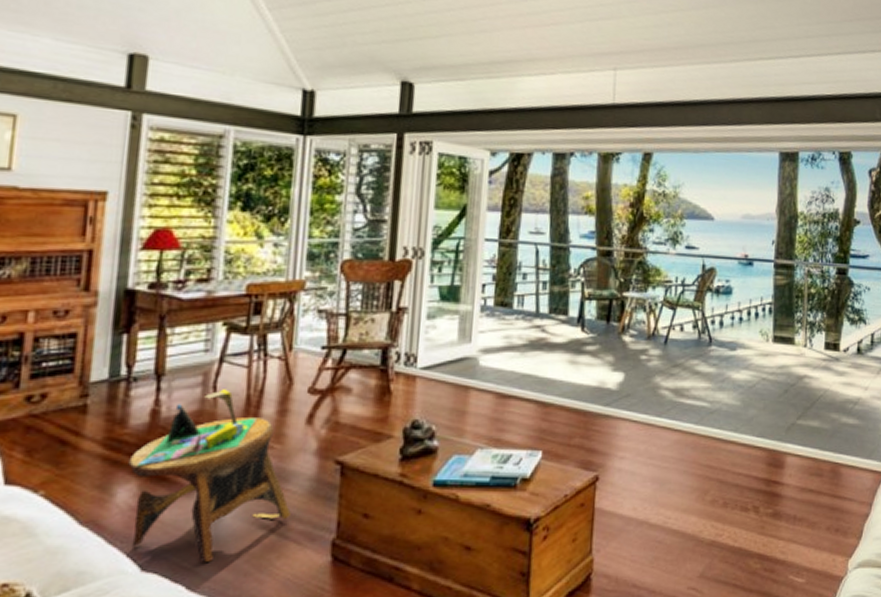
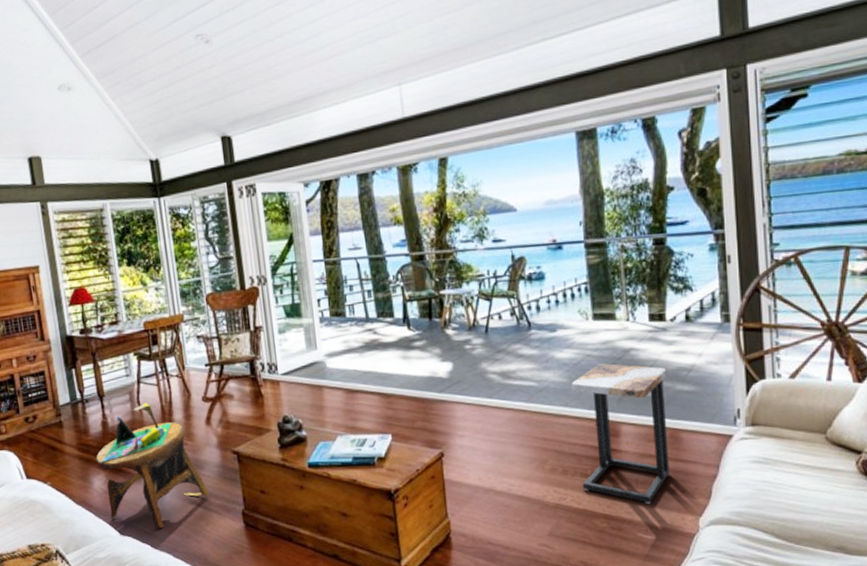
side table: none [742,388,835,543] -> present [571,363,670,504]

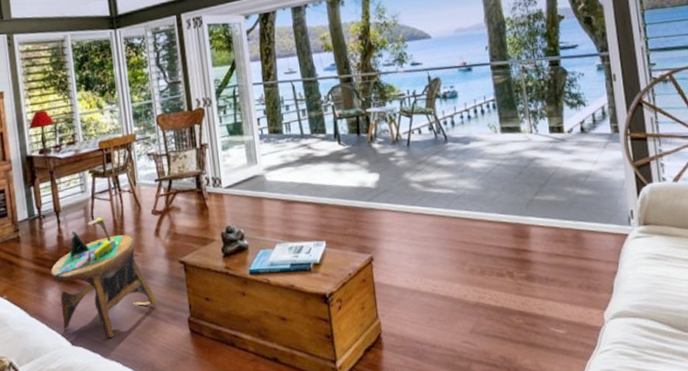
side table: present [571,363,670,504] -> none [484,171,576,300]

